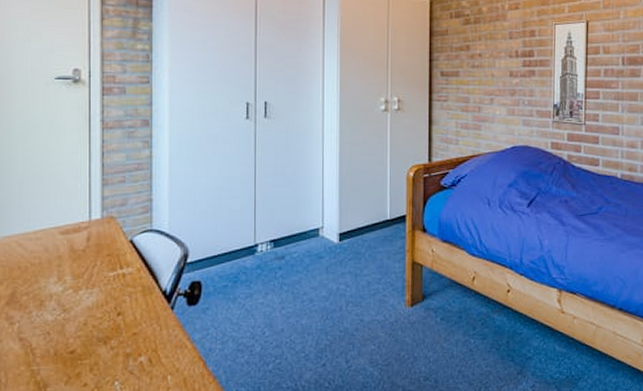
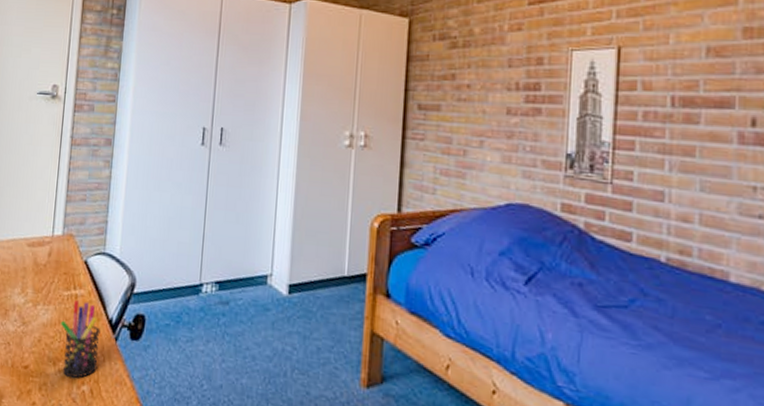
pen holder: none [108,279,154,353] -> present [60,300,101,378]

